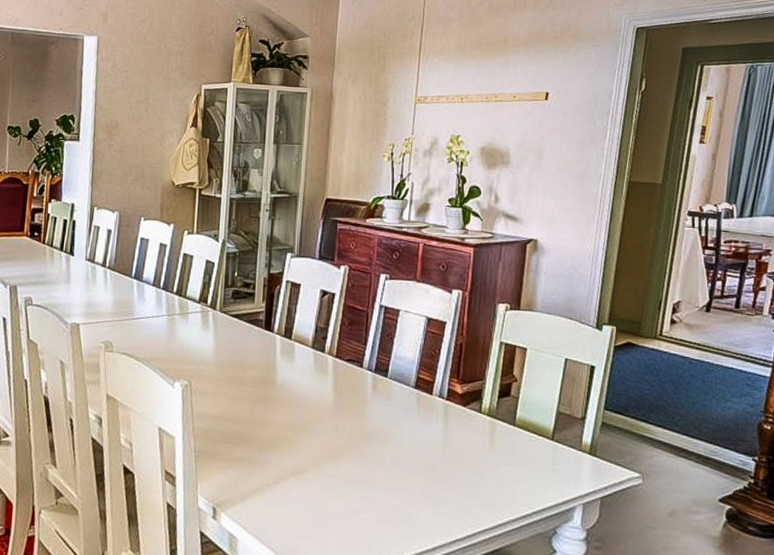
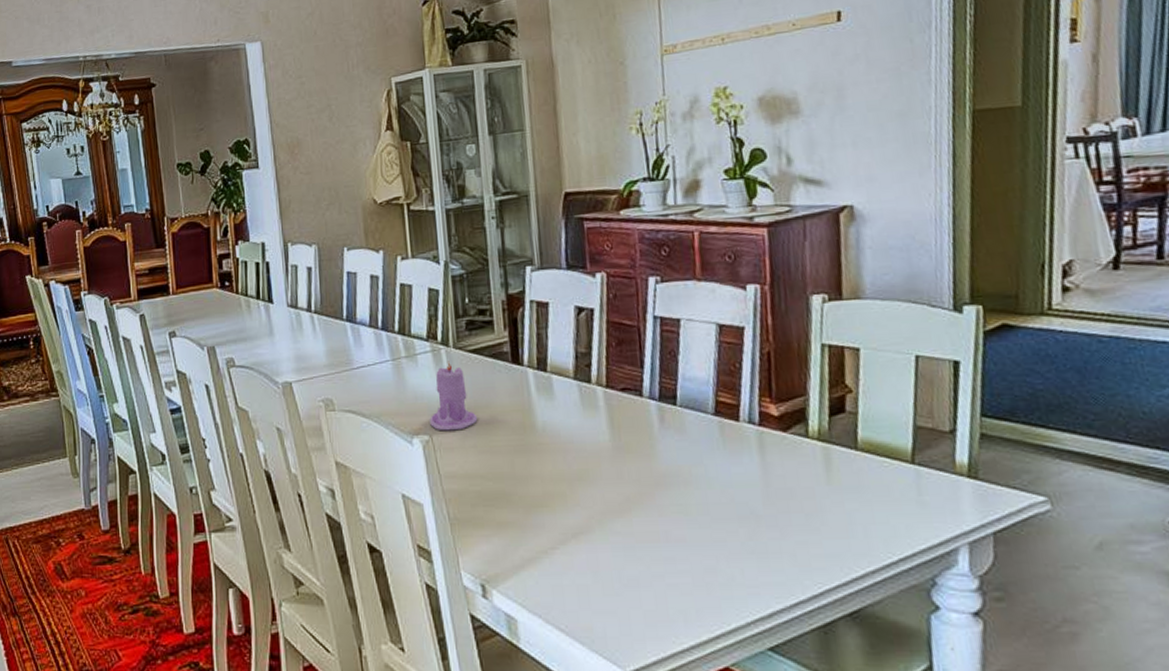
candle: none [191,321,231,379] -> present [430,361,478,431]

